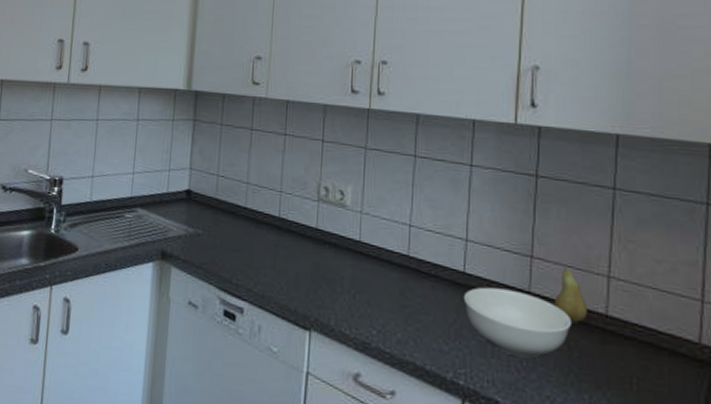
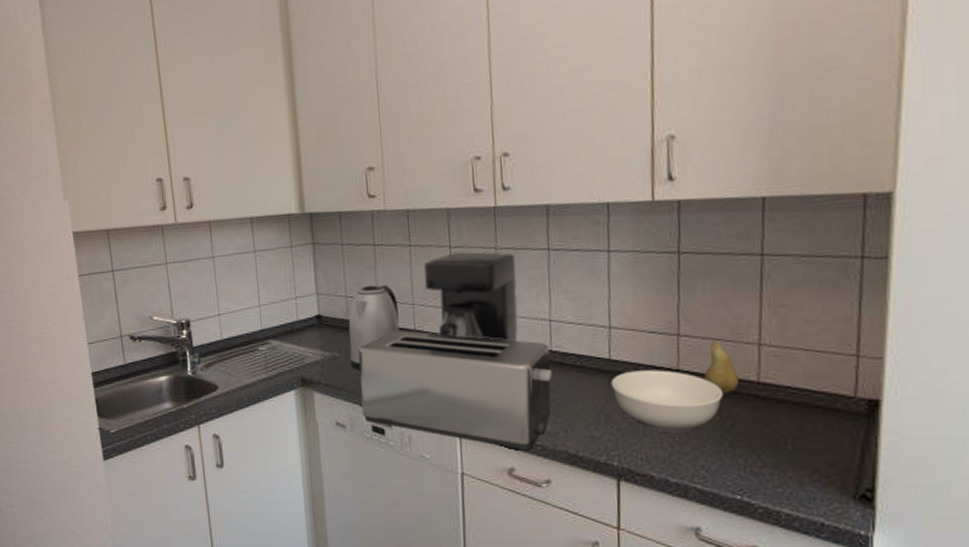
kettle: none [212,167,266,251] -> present [348,284,399,371]
toaster: none [216,214,407,357] -> present [358,330,553,451]
coffee maker: none [294,147,384,242] -> present [423,251,518,342]

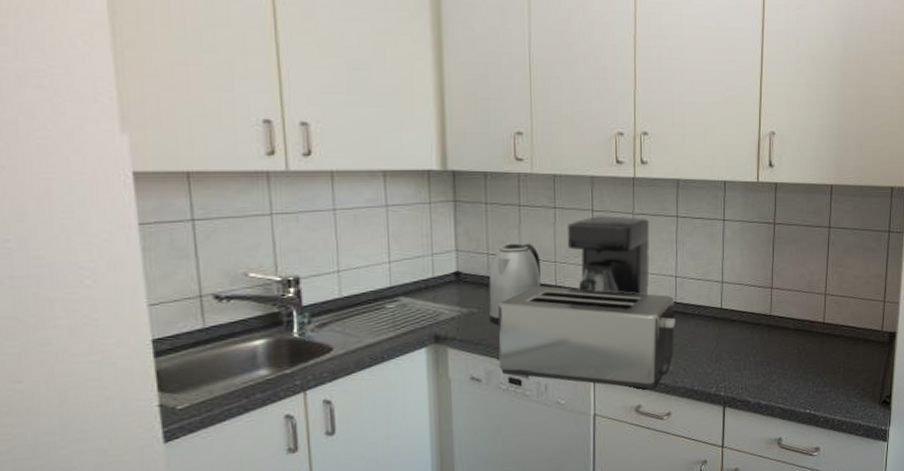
bowl: present [610,370,724,433] -> none [721,315,801,366]
fruit: present [703,341,740,394] -> none [788,292,812,333]

